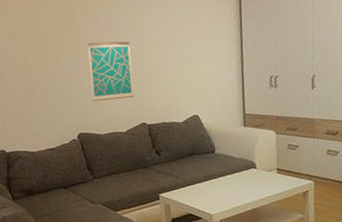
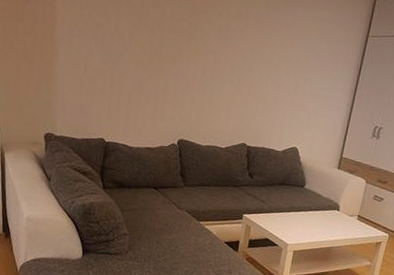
wall art: present [88,41,135,101] -> none [199,50,249,116]

